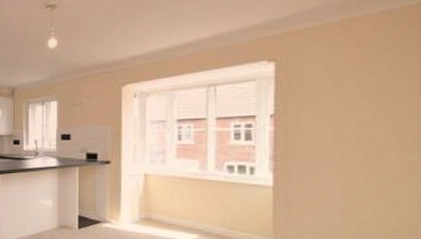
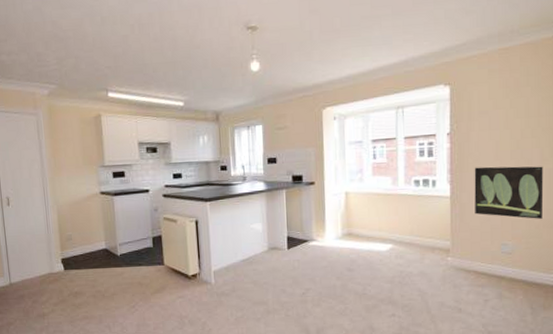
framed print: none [305,155,404,222] -> present [474,166,544,219]

